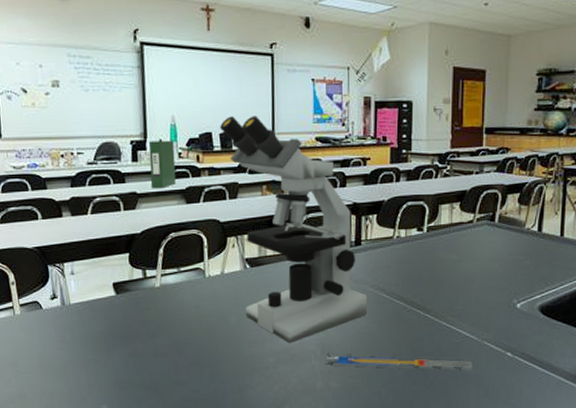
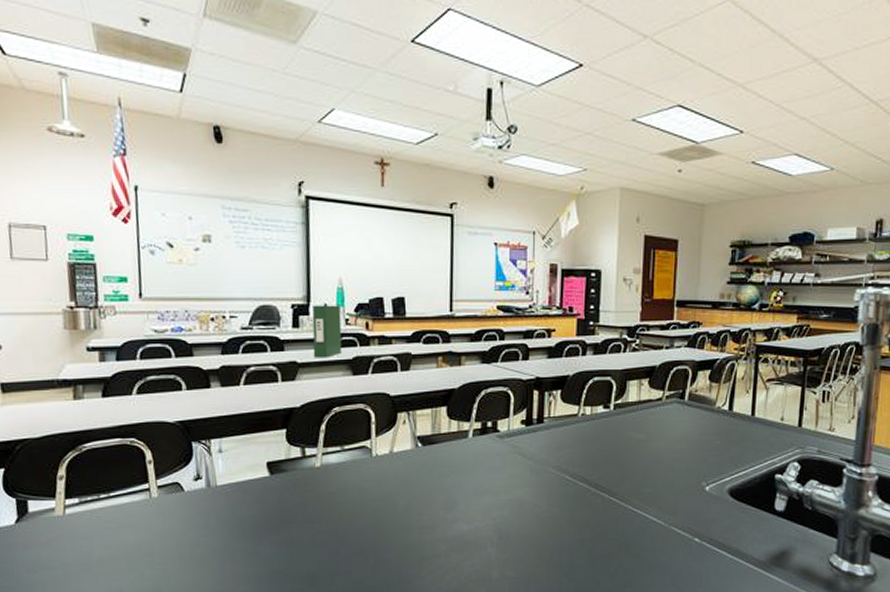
microscope: present [220,116,368,343] -> none [393,281,549,529]
pencil: present [325,353,473,371] -> none [502,539,659,558]

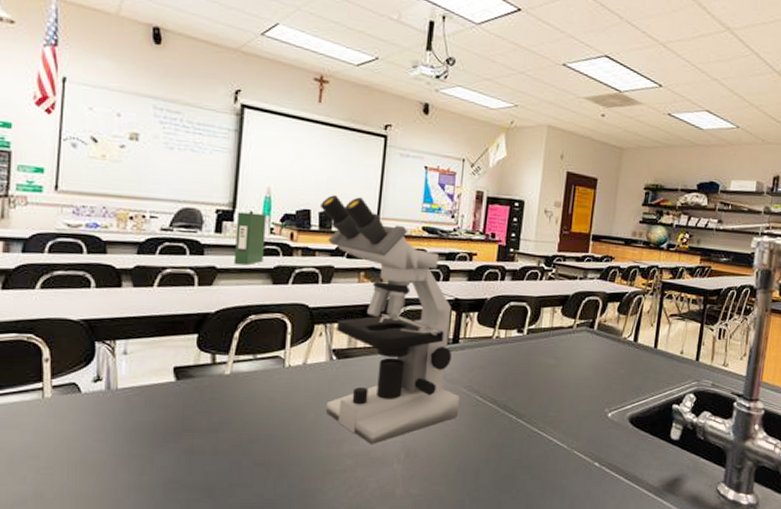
microscope: none [393,281,549,529] -> present [321,195,460,444]

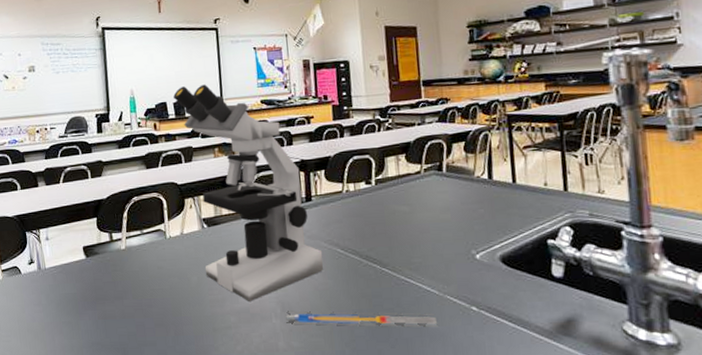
binder: present [233,212,266,265] -> none [111,111,136,157]
pencil: none [408,456,561,480] -> present [286,311,438,327]

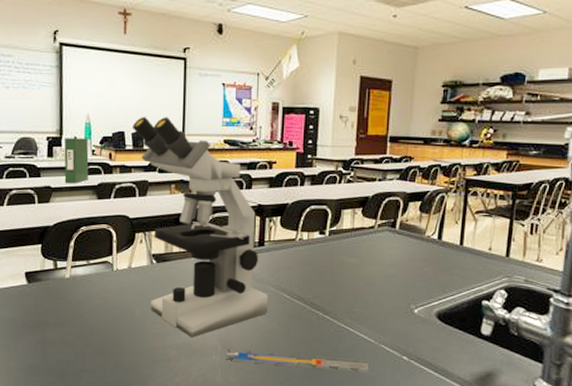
binder: none [111,111,136,157] -> present [64,138,89,184]

